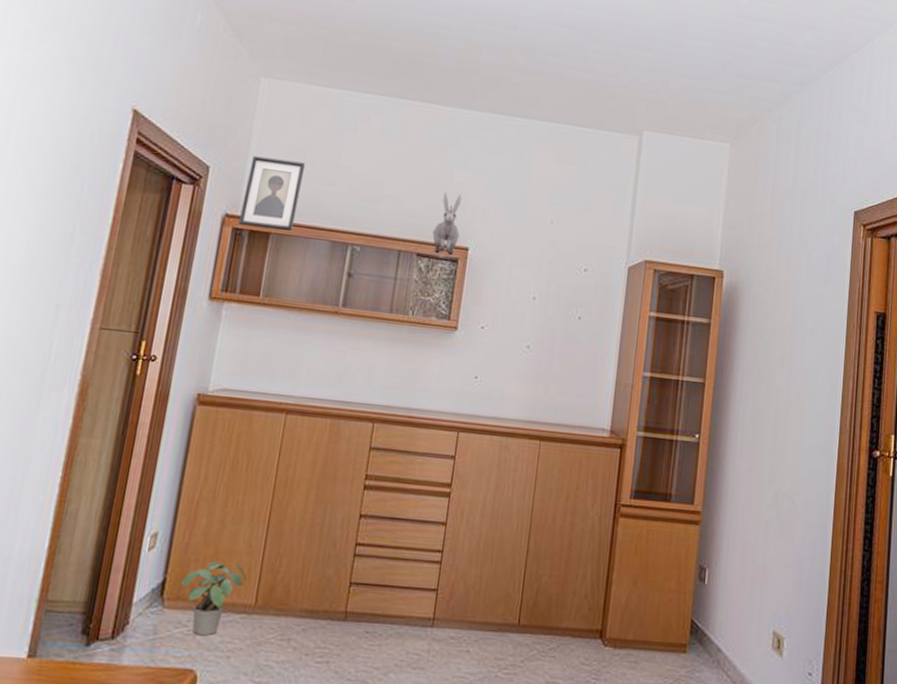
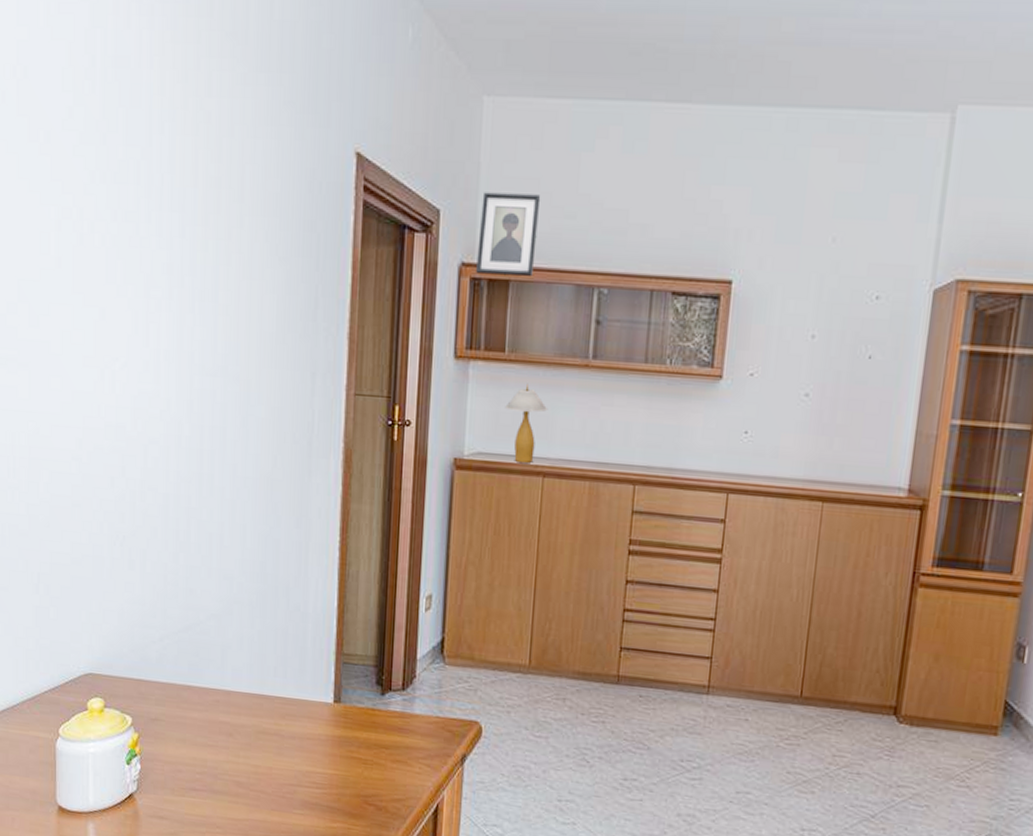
potted plant: present [180,561,247,636] -> none [458,622,520,692]
table lamp: none [254,325,297,401] -> present [505,383,548,464]
decorative figurine: present [432,192,462,256] -> none [689,214,722,292]

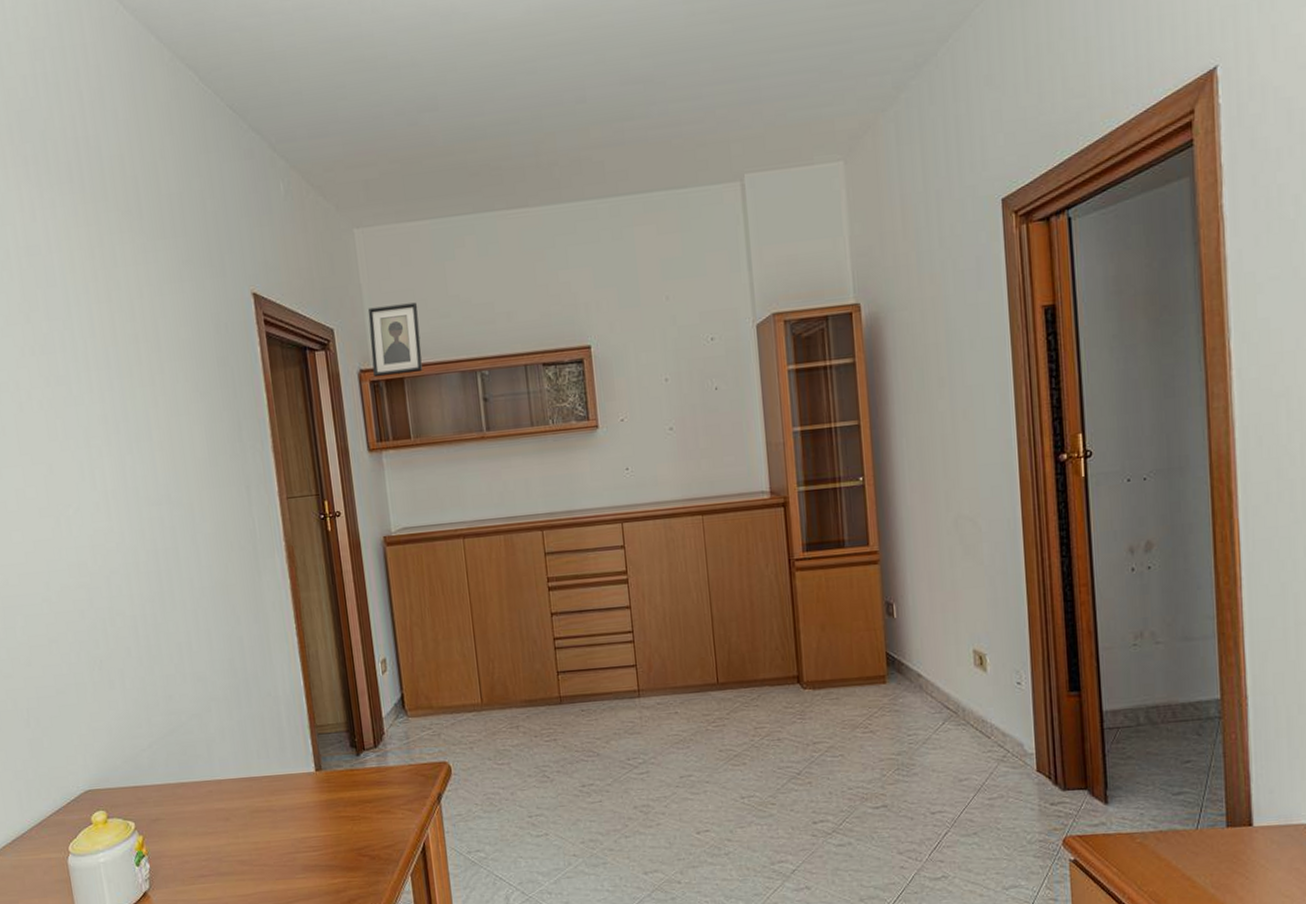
table lamp: present [505,383,548,464] -> none [419,461,457,531]

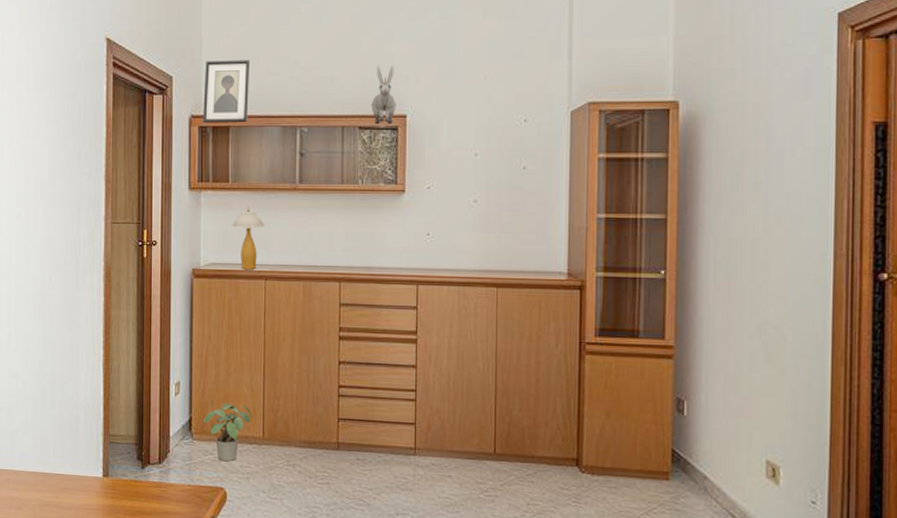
potted plant: none [416,673,470,735] -> present [203,403,254,462]
table lamp: none [419,461,457,531] -> present [231,206,266,270]
decorative figurine: none [552,294,579,359] -> present [371,65,396,125]

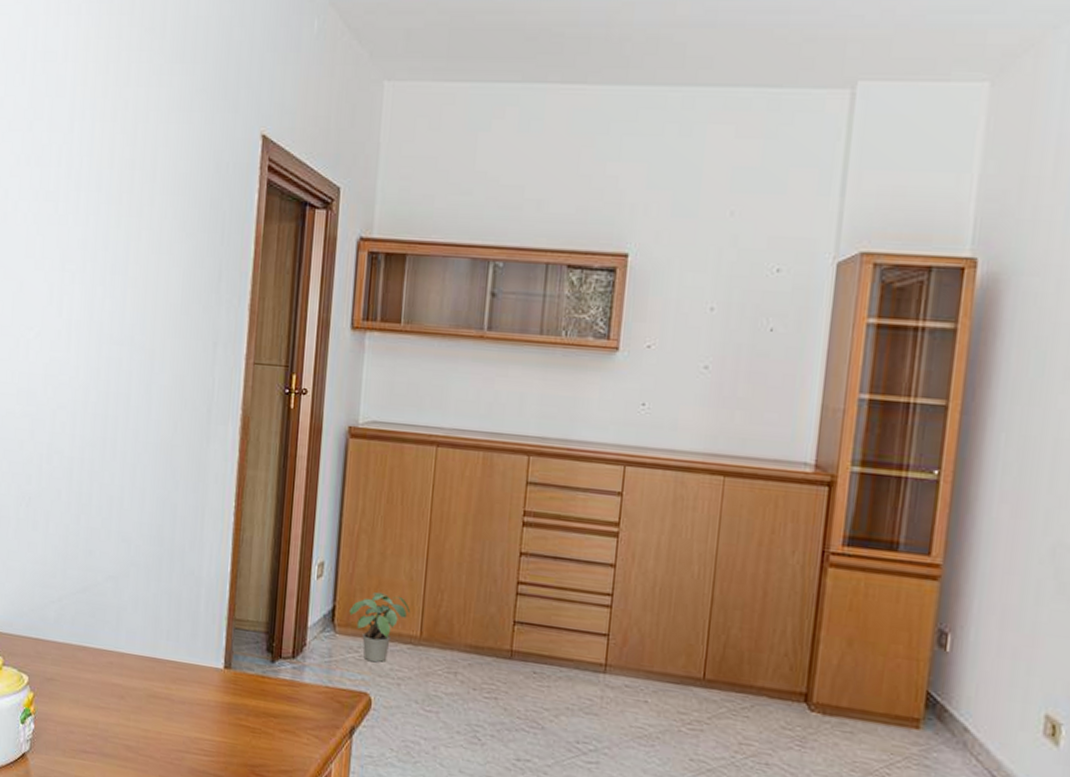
picture frame: present [203,60,251,124] -> none [374,170,438,251]
table lamp: present [231,206,266,270] -> none [400,353,443,433]
decorative figurine: present [371,65,396,125] -> none [584,190,618,265]

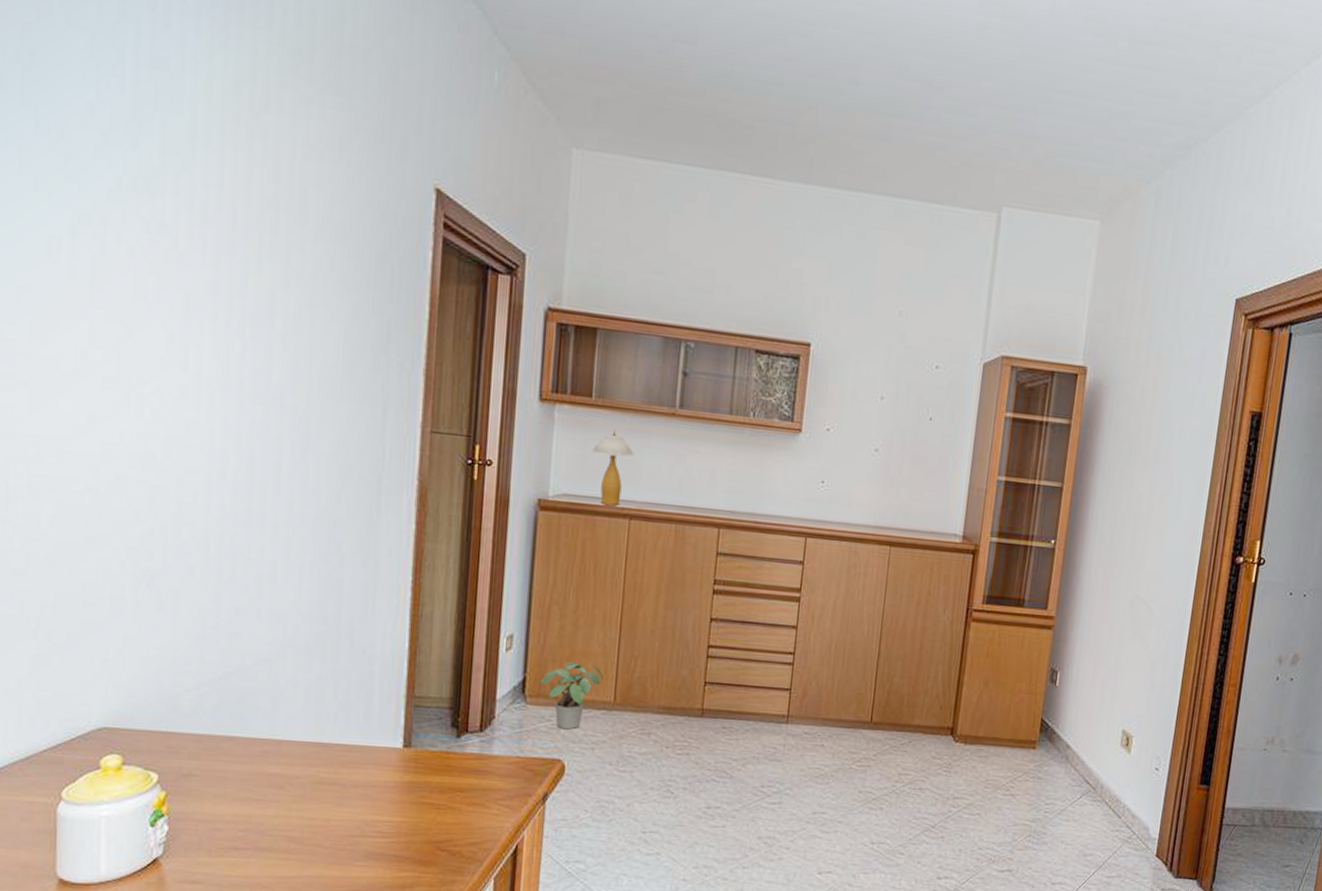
table lamp: none [400,353,443,433] -> present [591,428,636,506]

